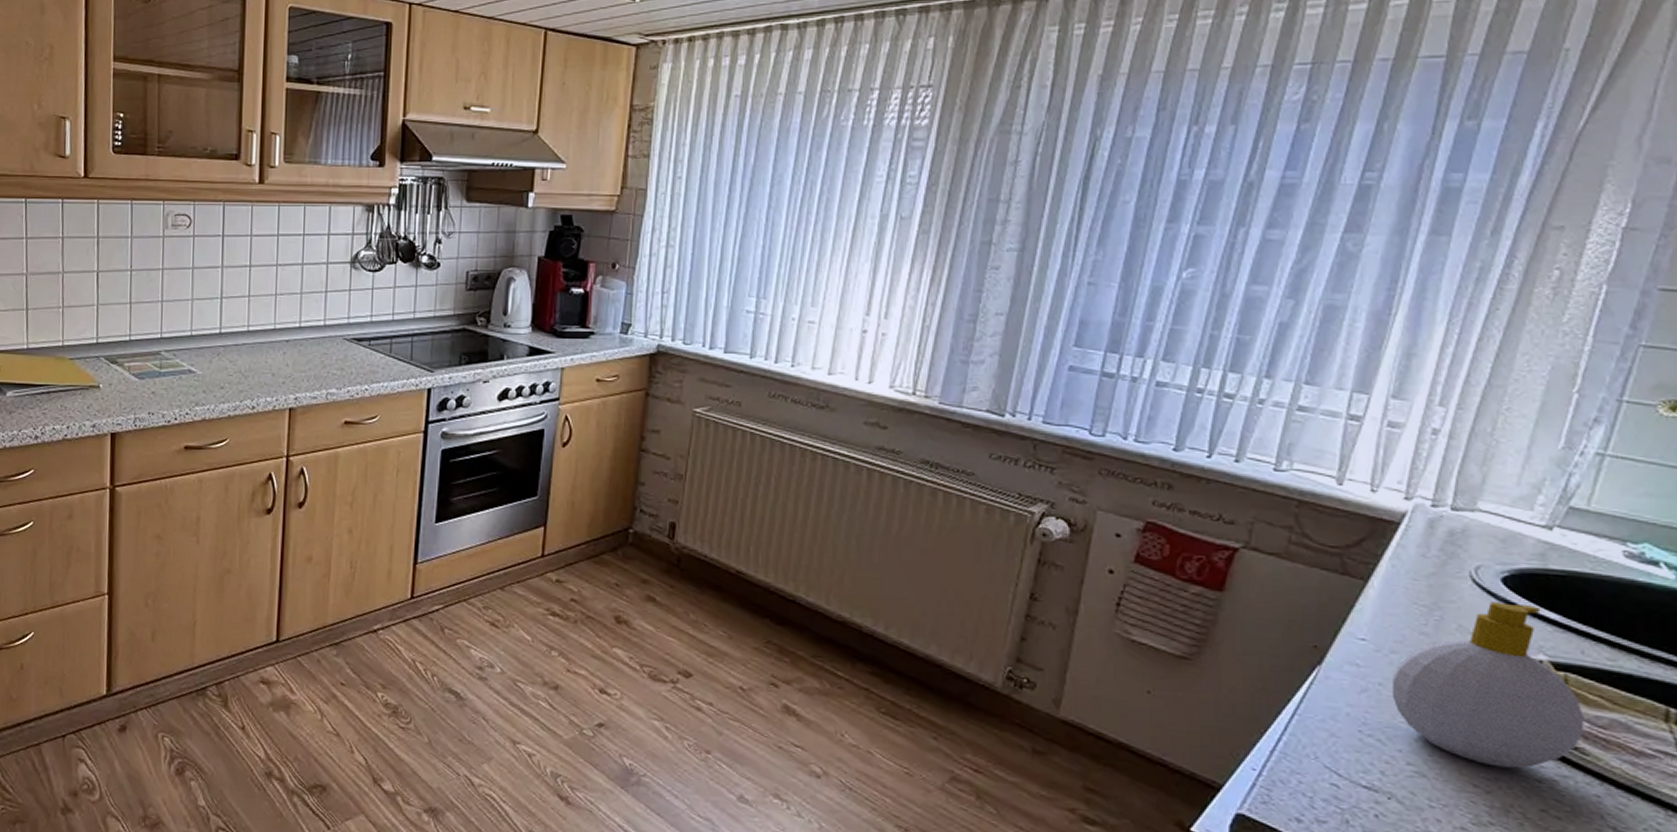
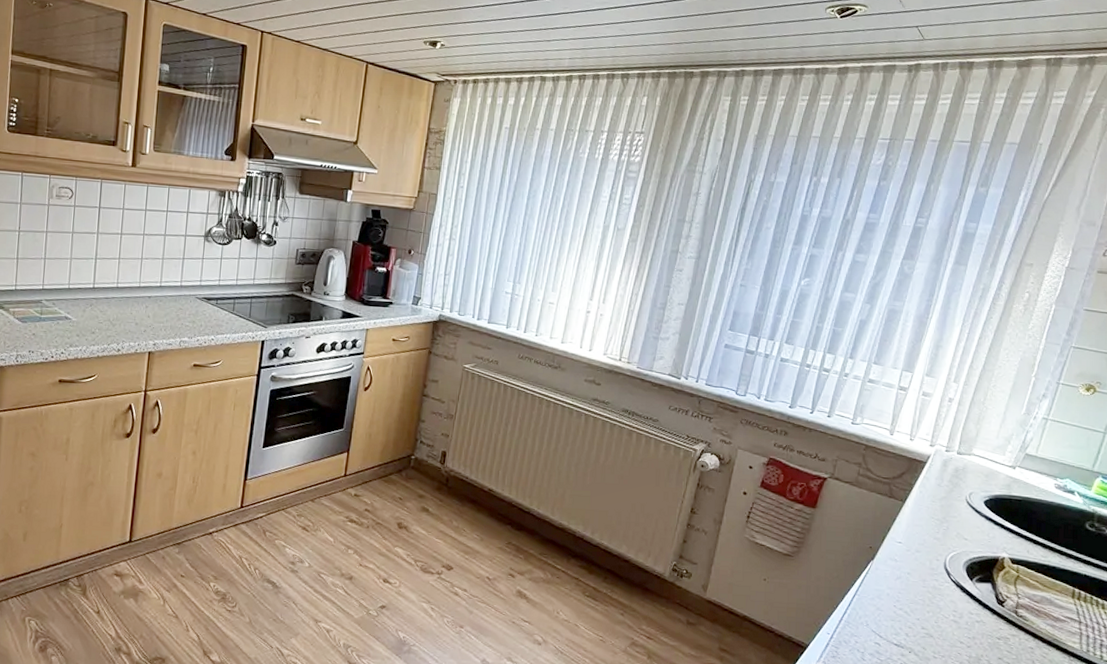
soap bottle: present [1391,602,1584,768] -> none [915,517,1027,630]

